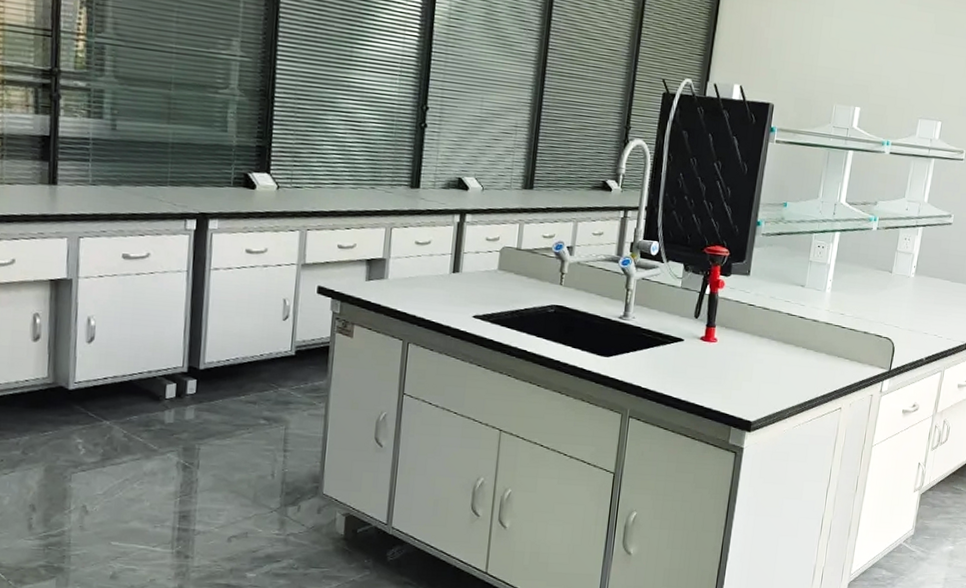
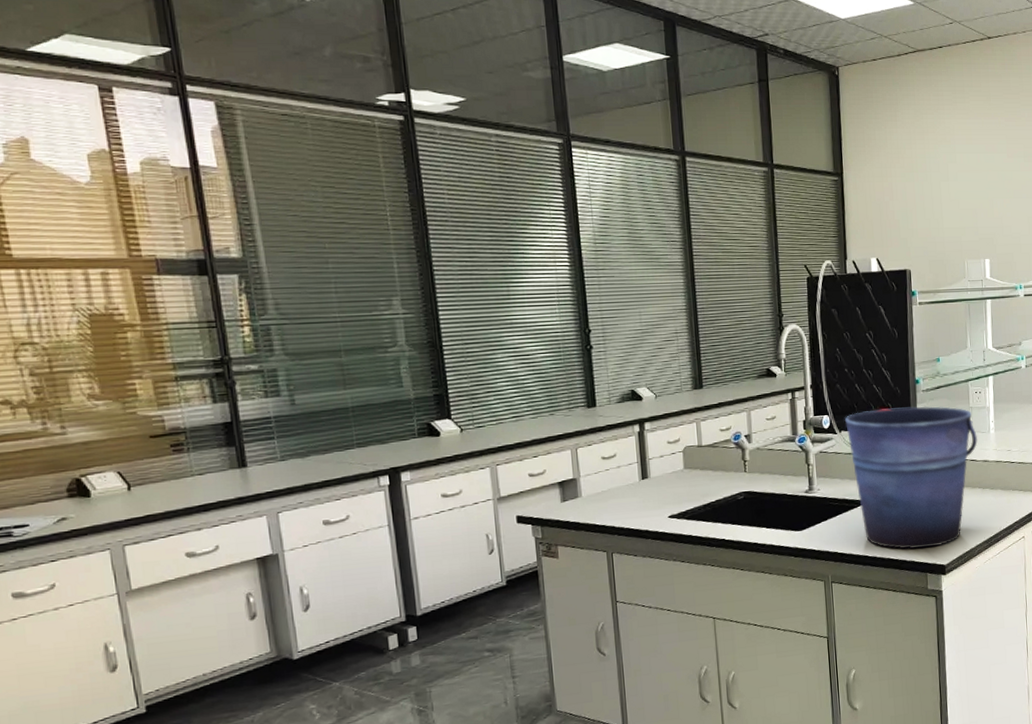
bucket: none [673,244,811,401] -> present [844,406,978,550]

